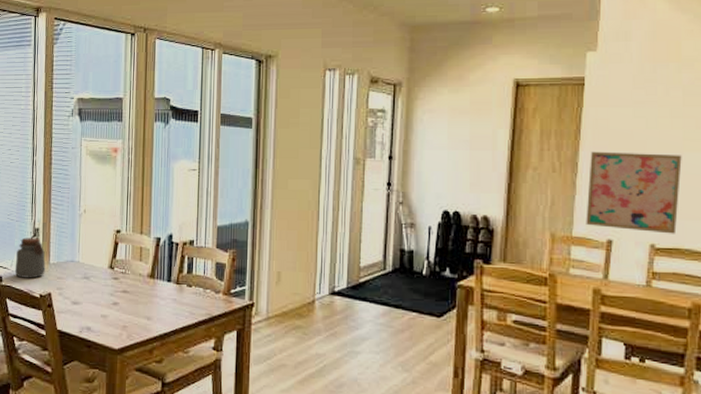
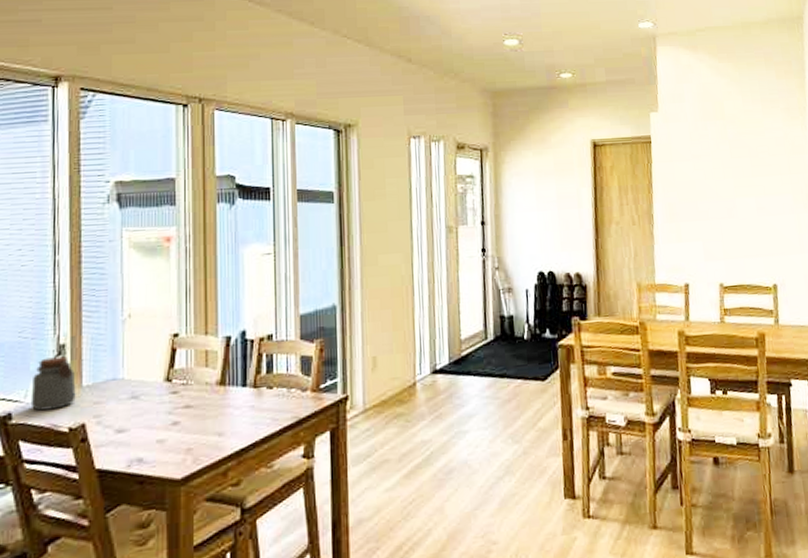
wall art: present [586,151,682,234] -> none [663,201,738,273]

